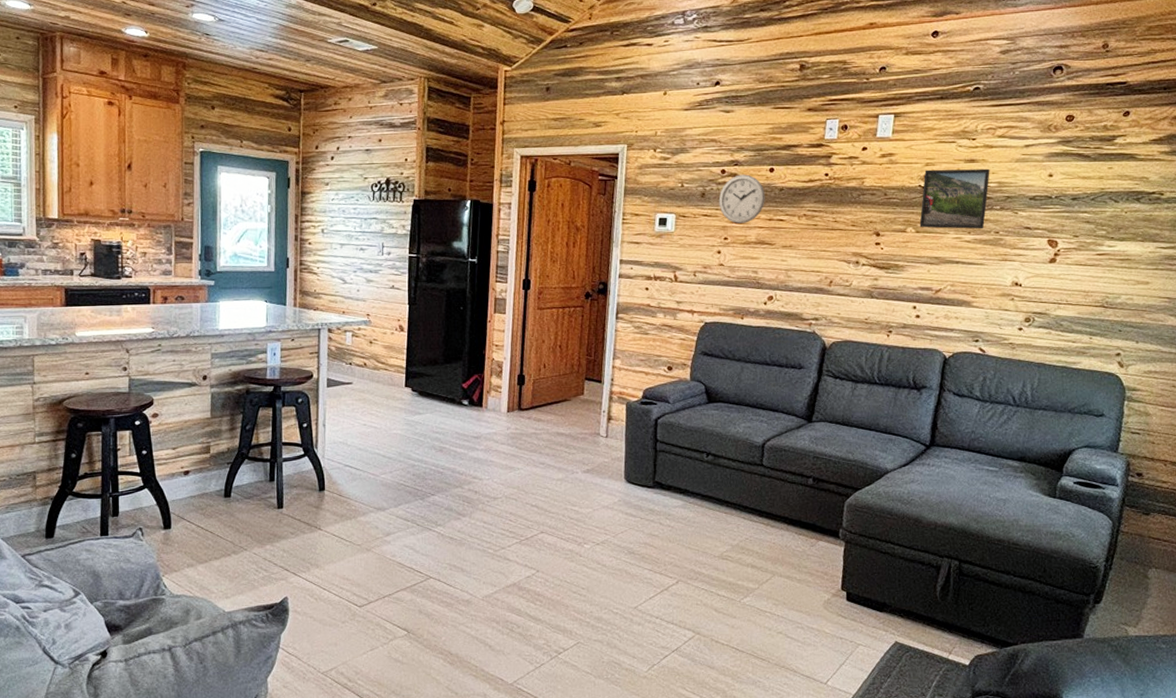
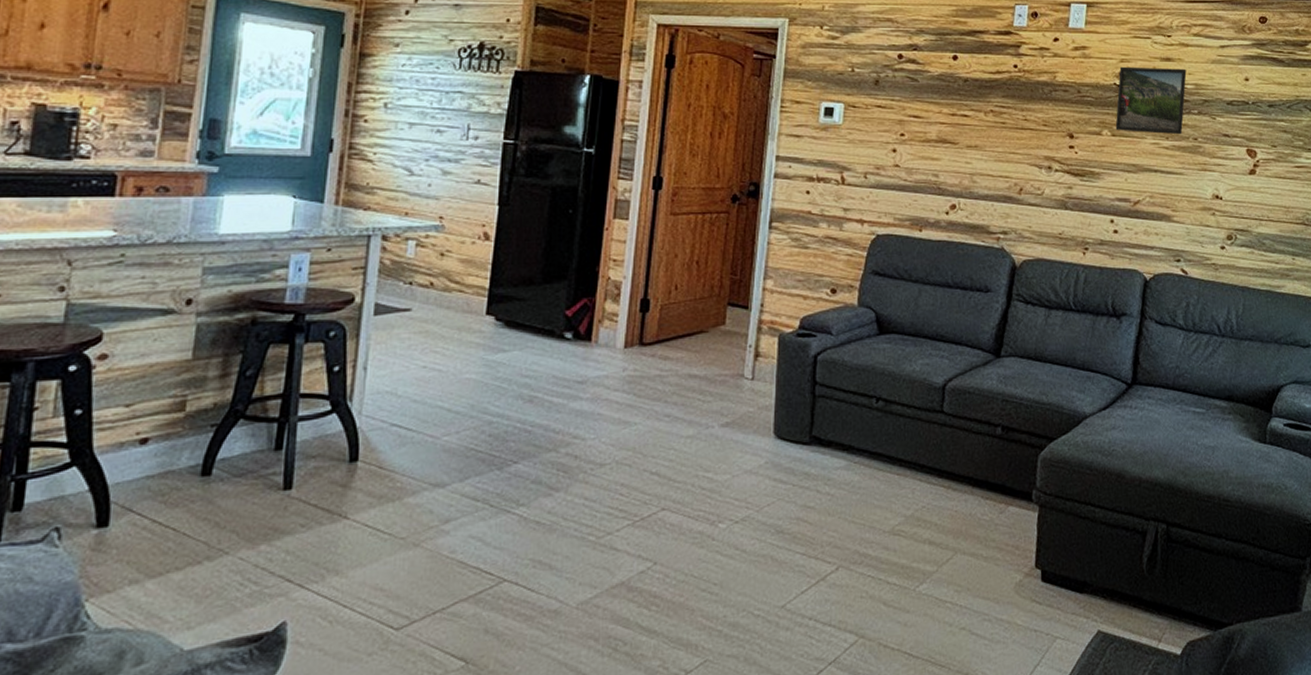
wall clock: present [718,174,765,224] -> none [894,61,948,118]

